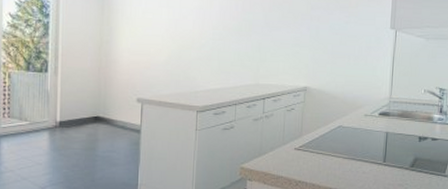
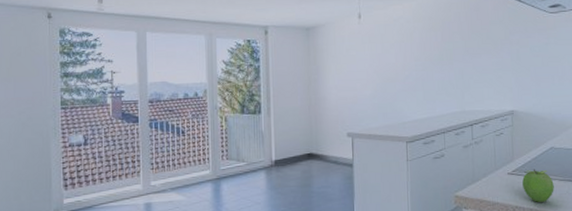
fruit: none [308,146,338,178] -> present [522,169,554,202]

